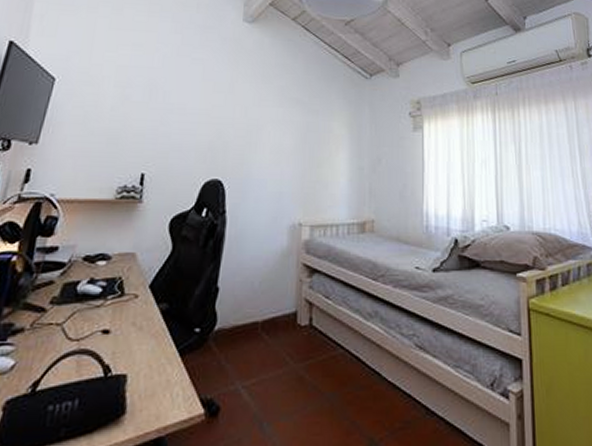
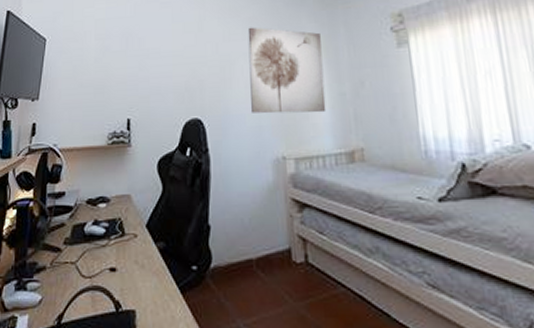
wall art: none [272,95,347,184] -> present [247,27,327,114]

